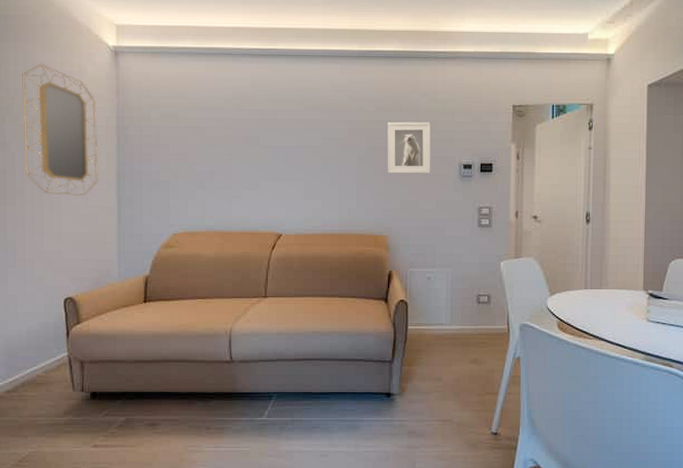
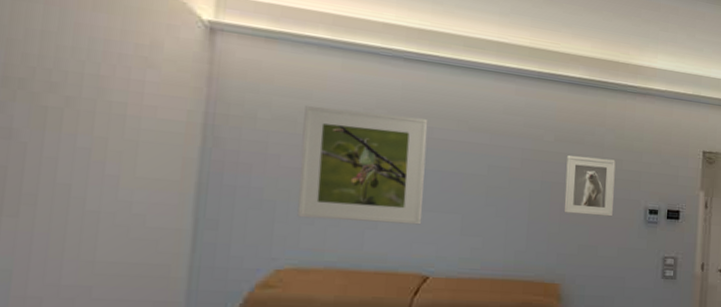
home mirror: present [22,63,98,196] -> none [41,27,173,212]
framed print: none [183,103,274,193] -> present [297,105,428,225]

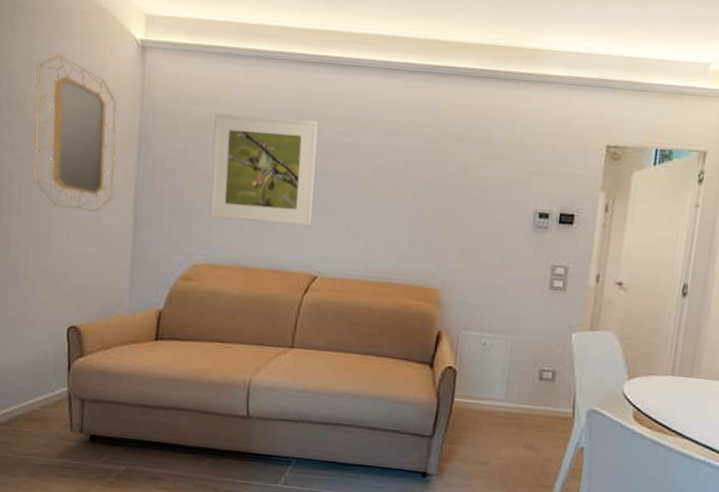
home mirror: none [41,27,173,212] -> present [33,54,117,212]
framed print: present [563,155,616,217] -> none [446,154,504,221]

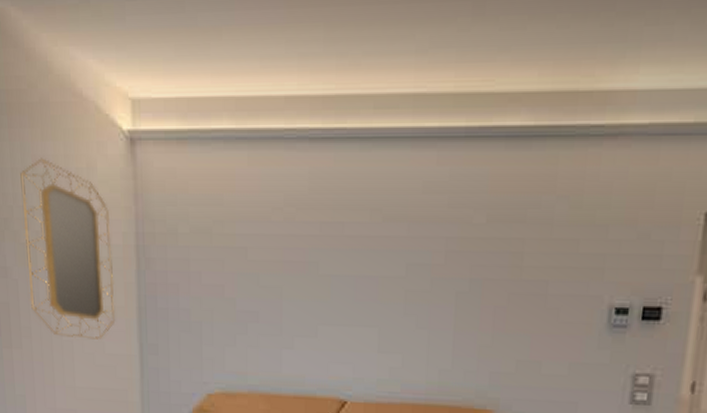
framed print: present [209,113,319,226] -> none [218,212,338,342]

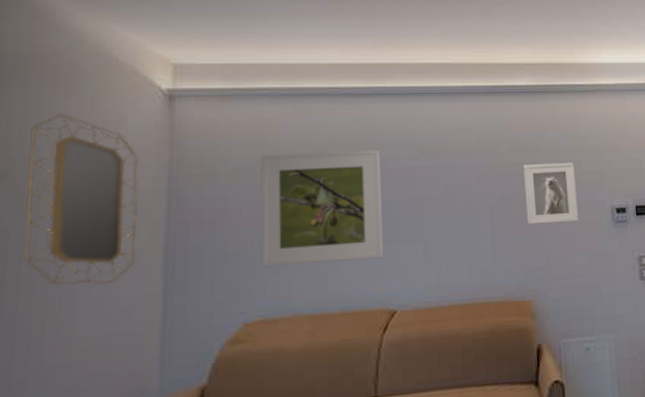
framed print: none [218,212,338,342] -> present [260,150,384,267]
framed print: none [498,239,570,321] -> present [523,162,579,225]

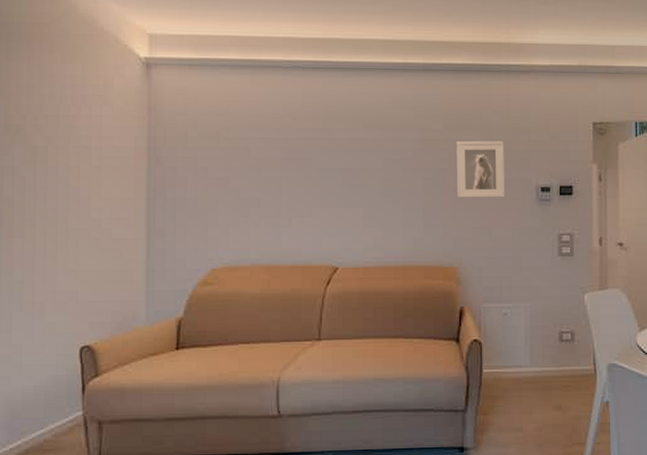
home mirror: present [22,113,138,285] -> none [36,76,125,227]
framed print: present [260,150,384,267] -> none [224,121,329,222]

